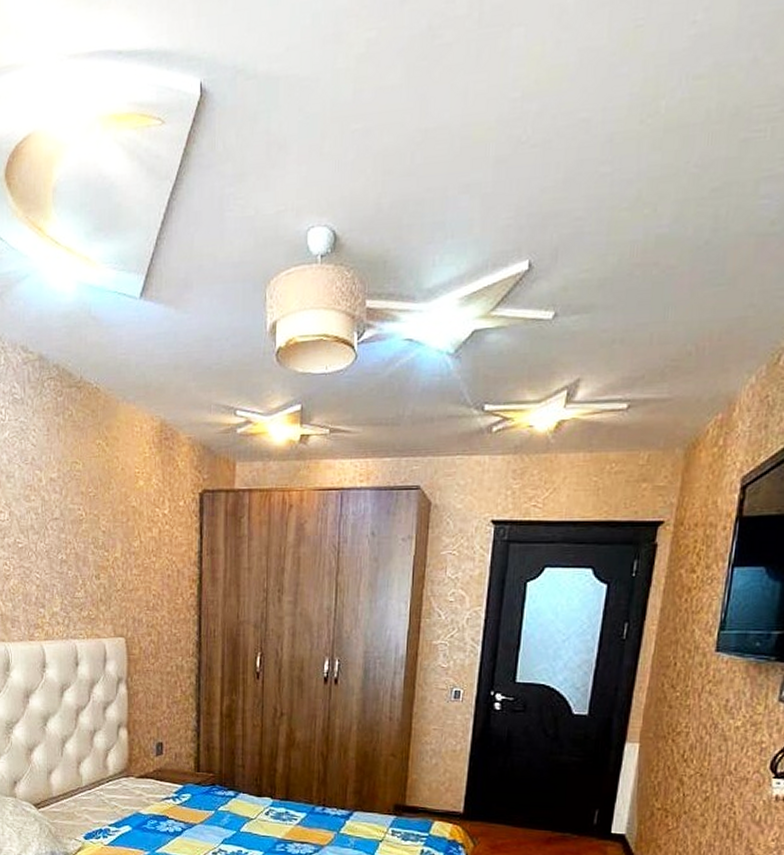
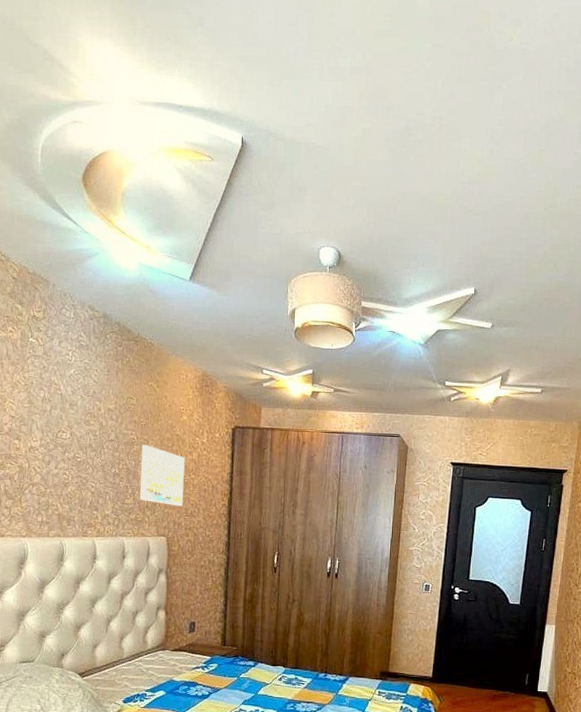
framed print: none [91,521,143,599] -> present [140,444,185,507]

